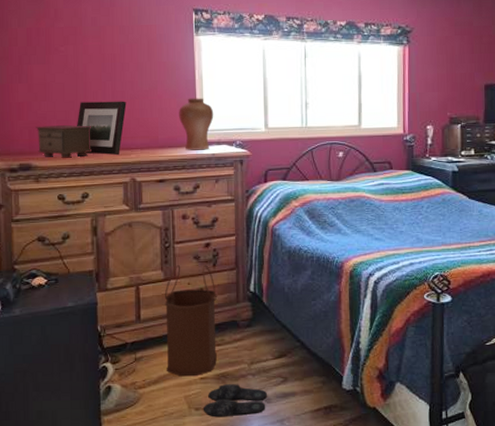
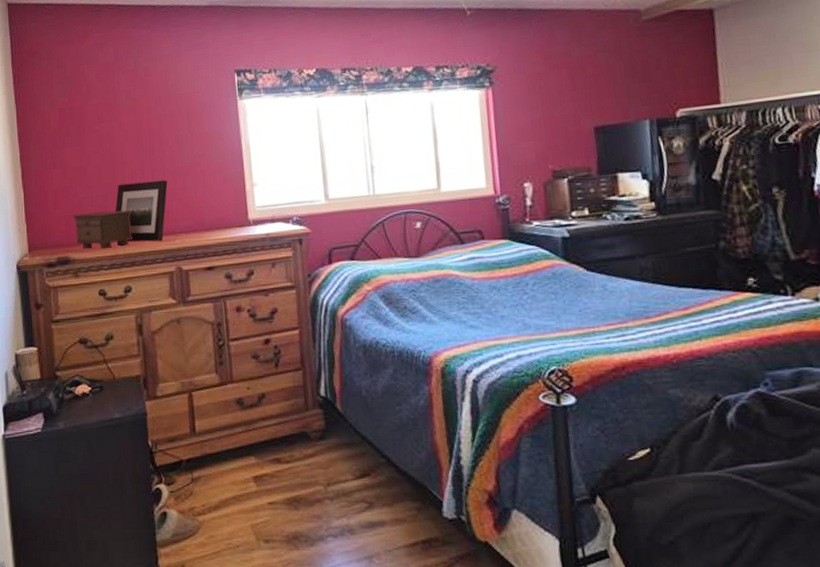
basket: present [164,265,218,377] -> none [221,365,287,501]
vase: present [178,98,214,150] -> none [224,170,266,231]
slippers: present [204,384,267,417] -> none [274,510,349,552]

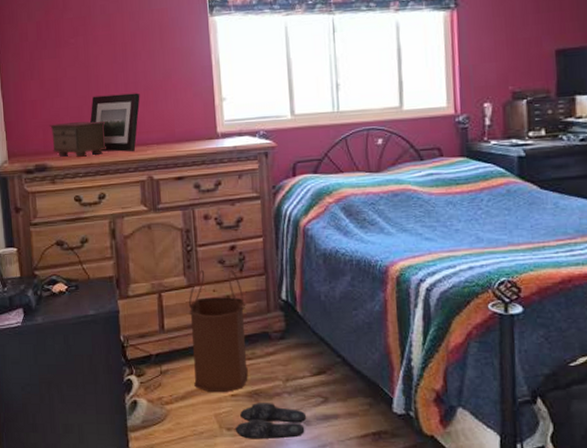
basket: none [221,365,287,501] -> present [188,270,248,393]
slippers: none [274,510,349,552] -> present [236,403,306,440]

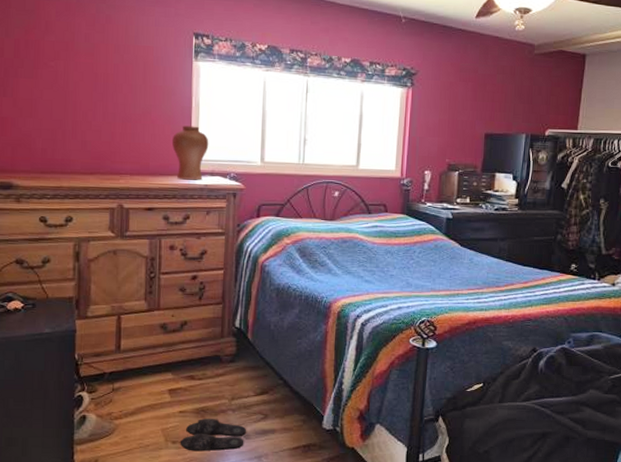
jewelry box: present [49,121,106,157] -> none [19,143,80,179]
picture frame: present [90,93,140,153] -> none [64,121,118,180]
basket: present [188,270,248,393] -> none [145,296,202,410]
vase: none [194,85,234,144] -> present [171,125,209,180]

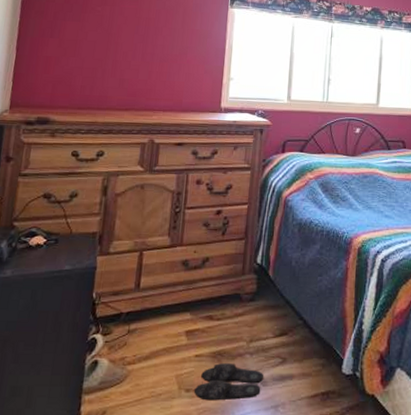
vase: present [171,125,209,180] -> none [204,65,240,117]

